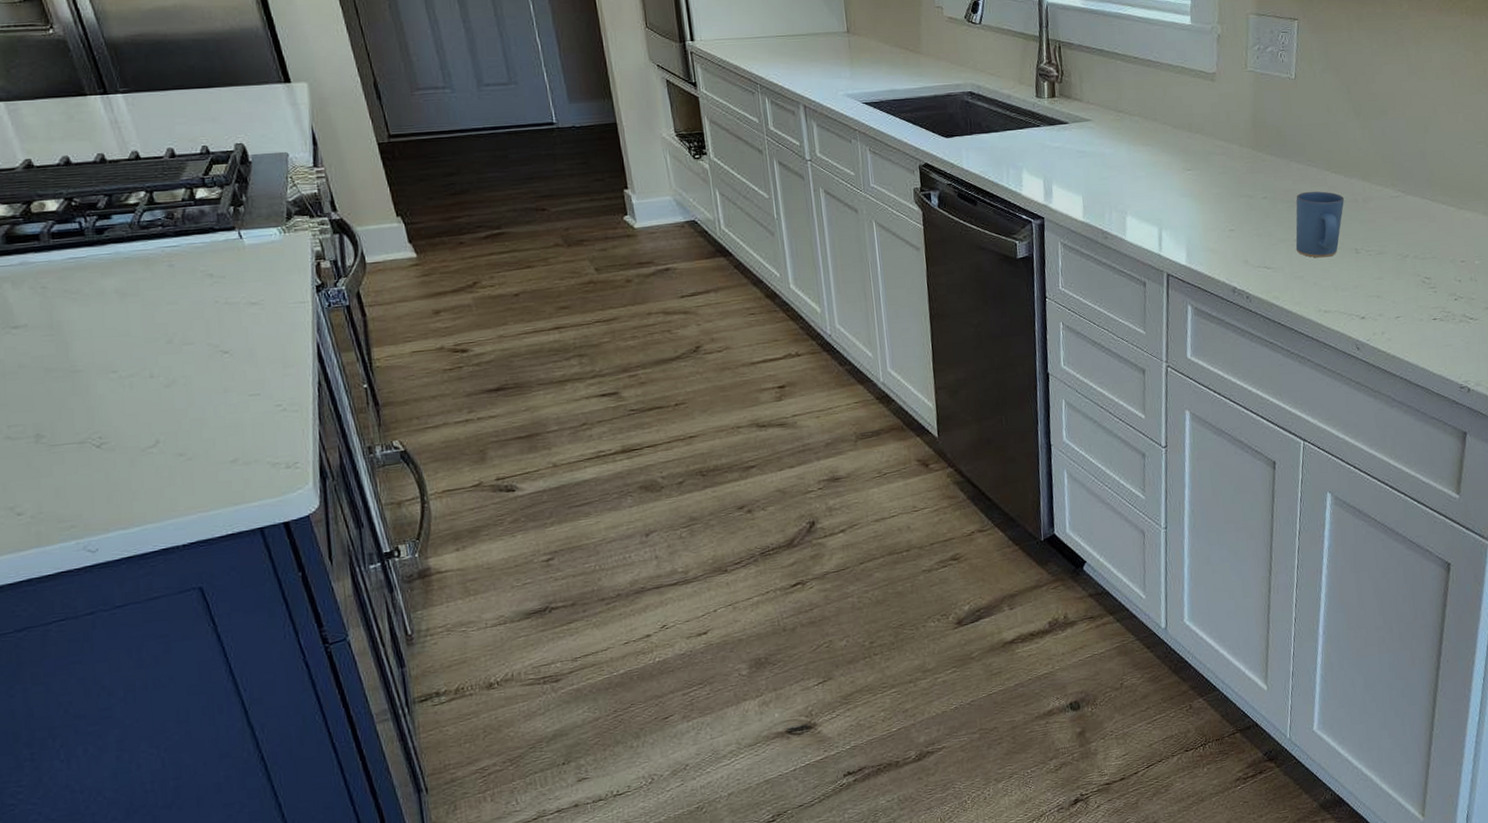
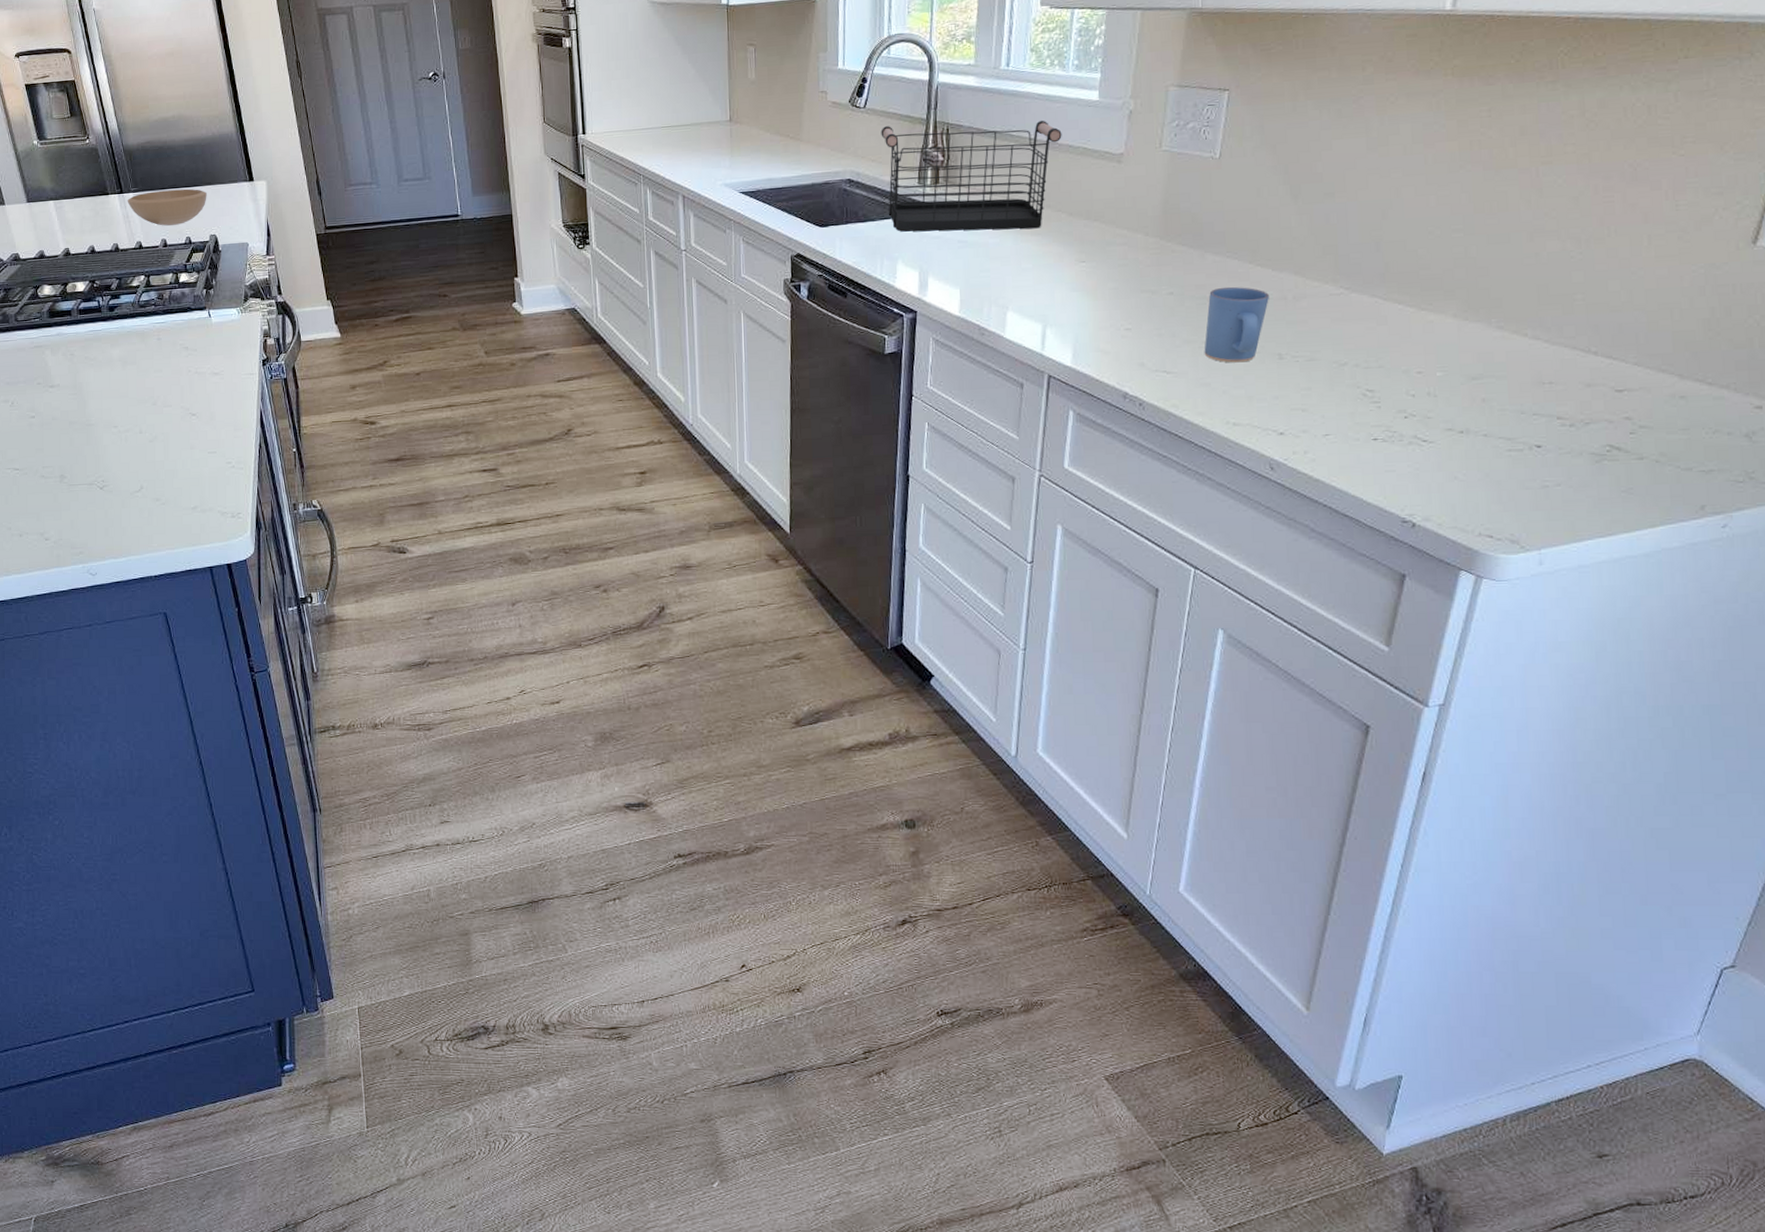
bowl: none [114,90,228,133] -> present [127,188,207,226]
dish rack: none [997,40,1162,142] -> present [881,120,1062,232]

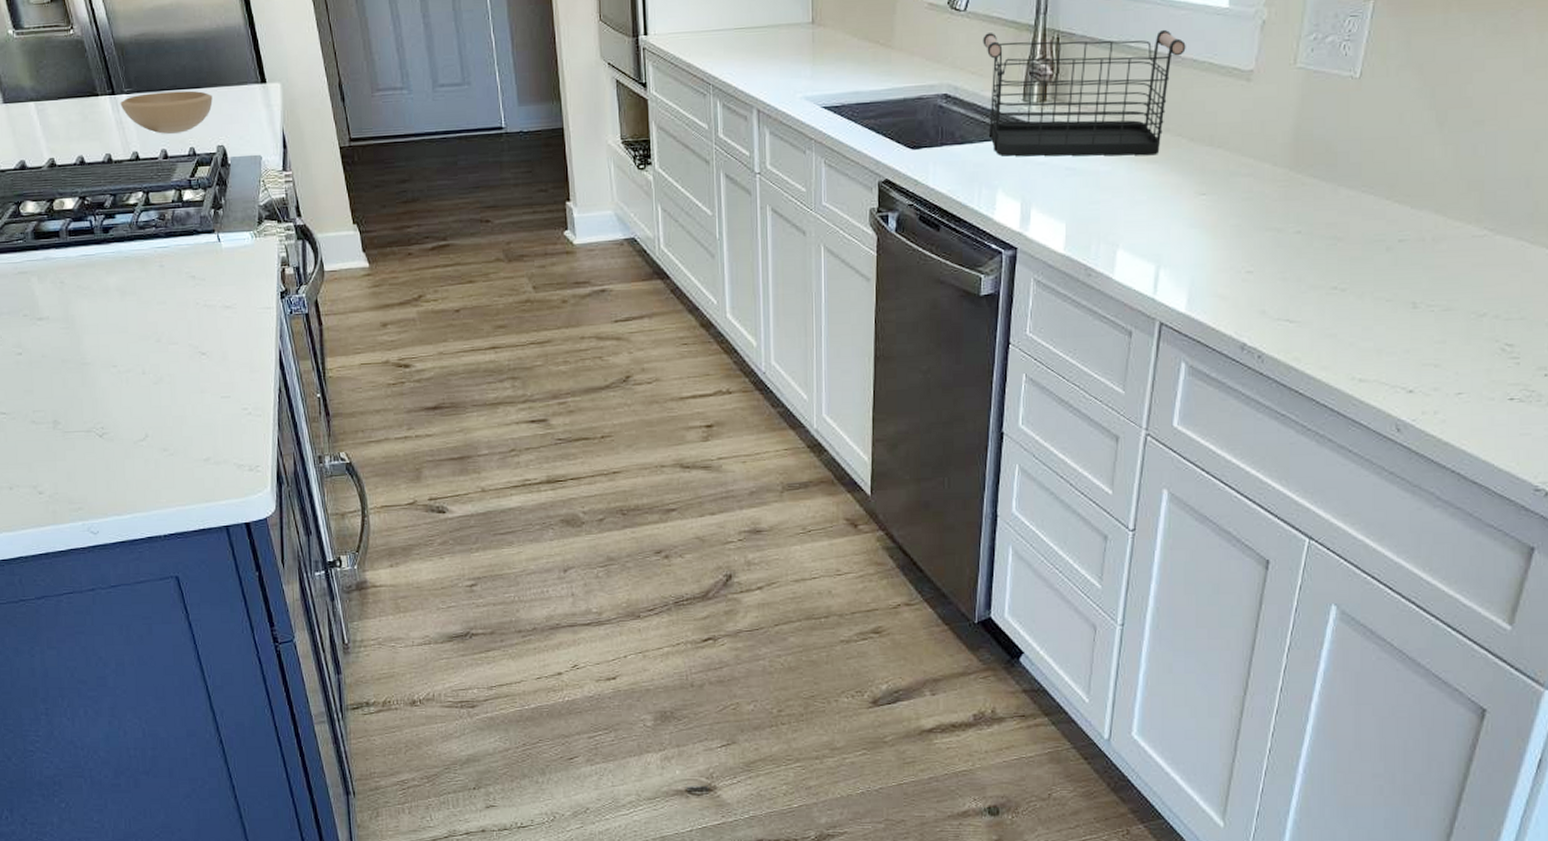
mug: present [1204,286,1269,363] -> none [1331,225,1406,312]

